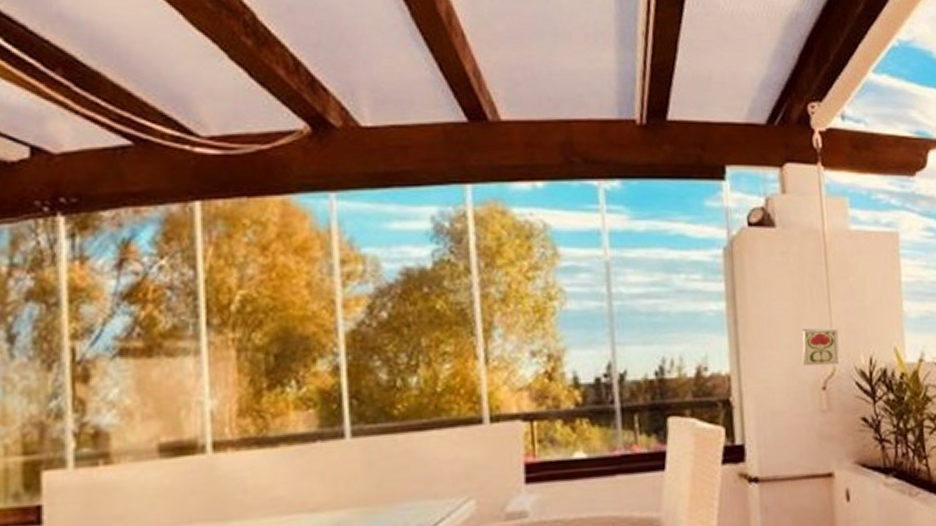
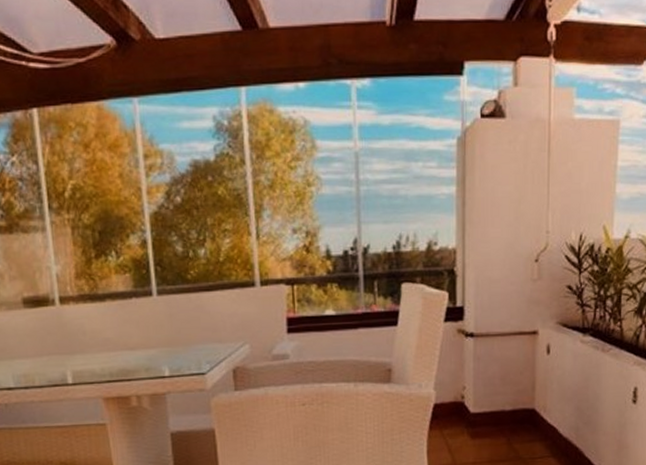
decorative tile: present [802,328,839,367] -> none [519,208,553,242]

